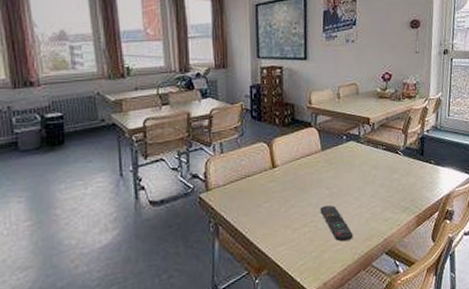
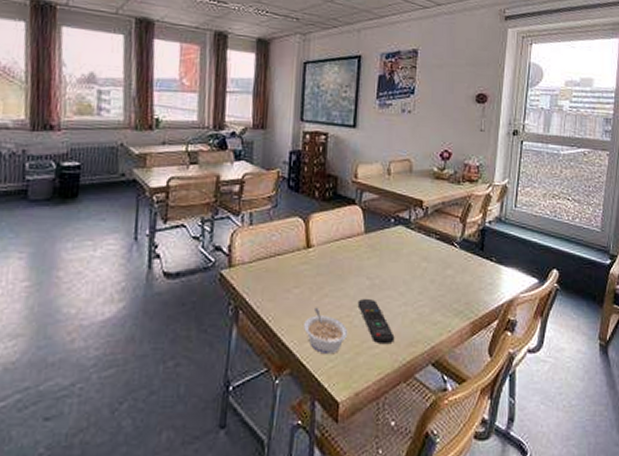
legume: none [276,217,314,255] -> present [304,307,348,355]

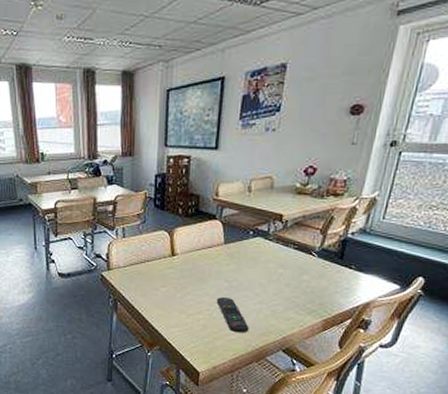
legume: present [304,307,348,355] -> none [170,302,208,338]

